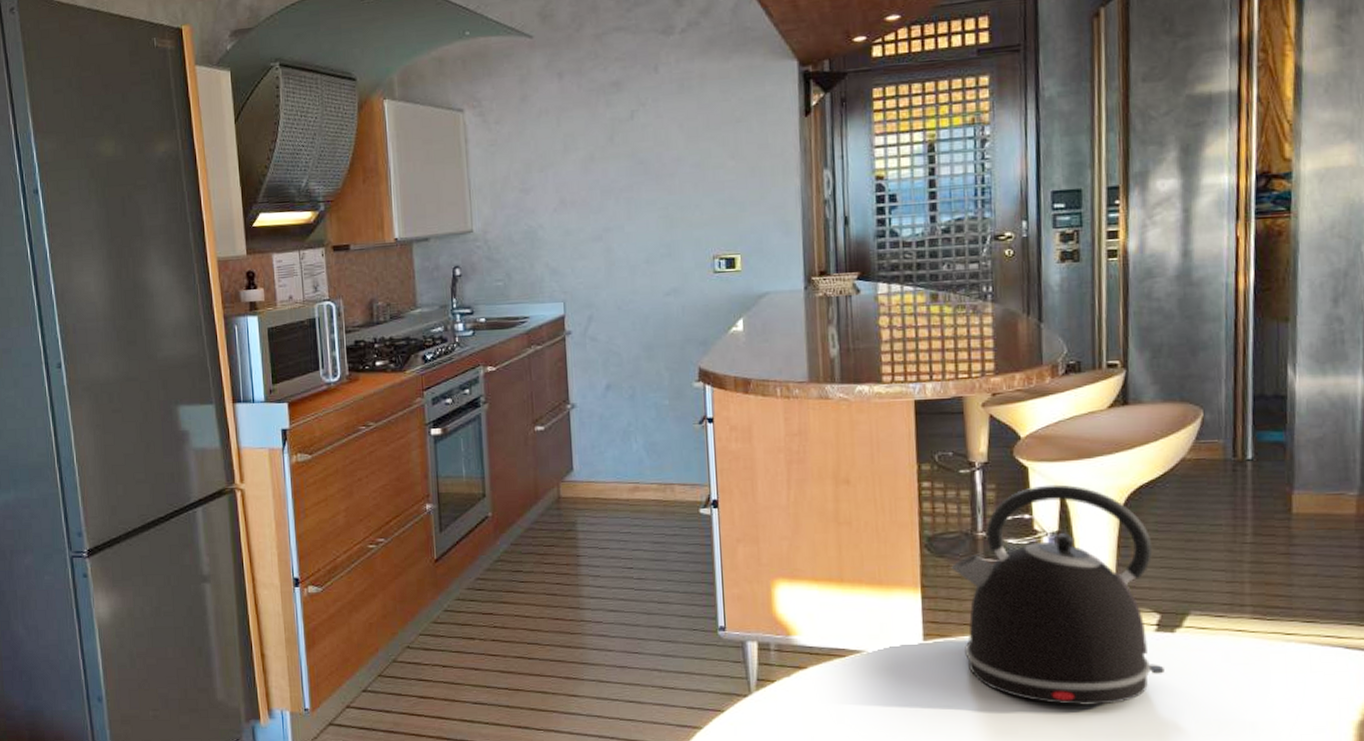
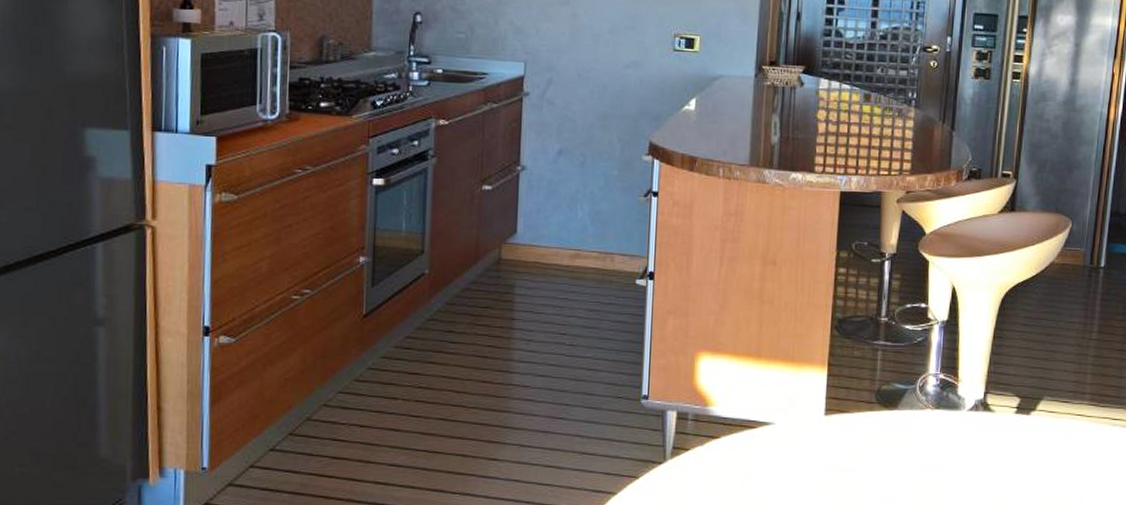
kettle: present [951,484,1164,705] -> none [855,278,1021,478]

